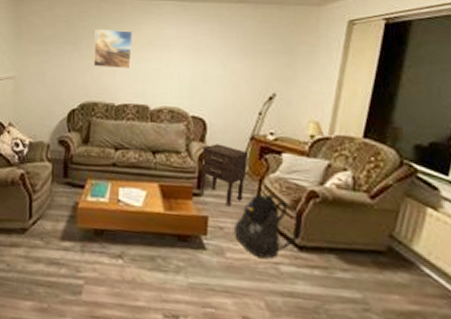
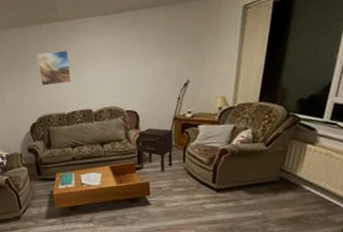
backpack: present [235,193,302,259] -> none [169,157,218,202]

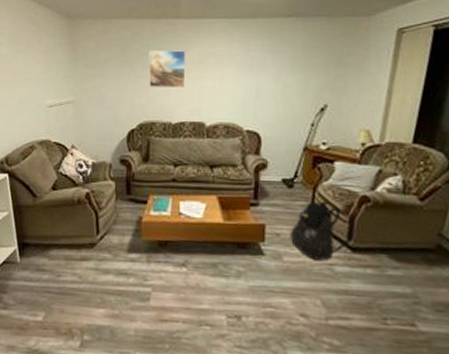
nightstand: present [138,128,174,172] -> none [256,156,302,214]
backpack: none [169,157,218,202] -> present [291,200,355,260]

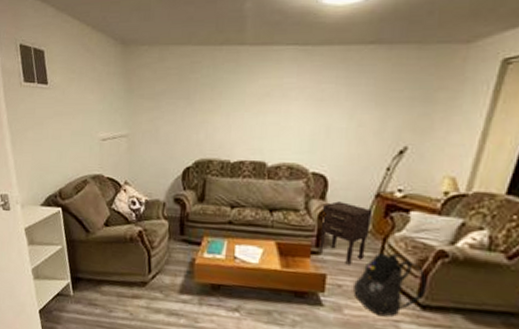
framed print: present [148,50,186,87] -> none [207,81,250,123]
nightstand: none [256,156,302,214] -> present [317,201,373,265]

